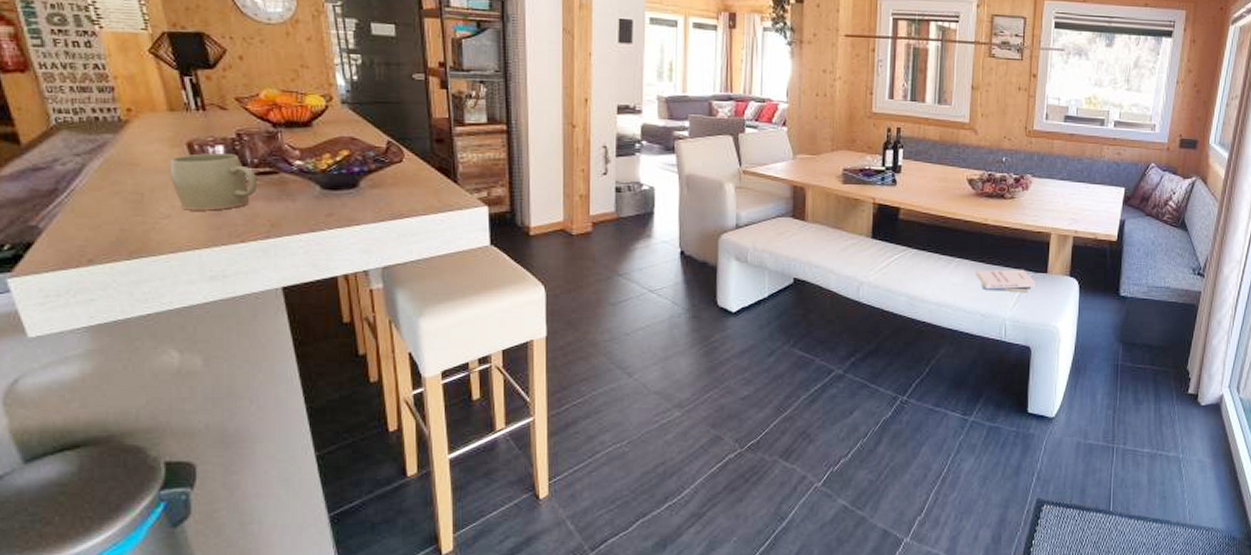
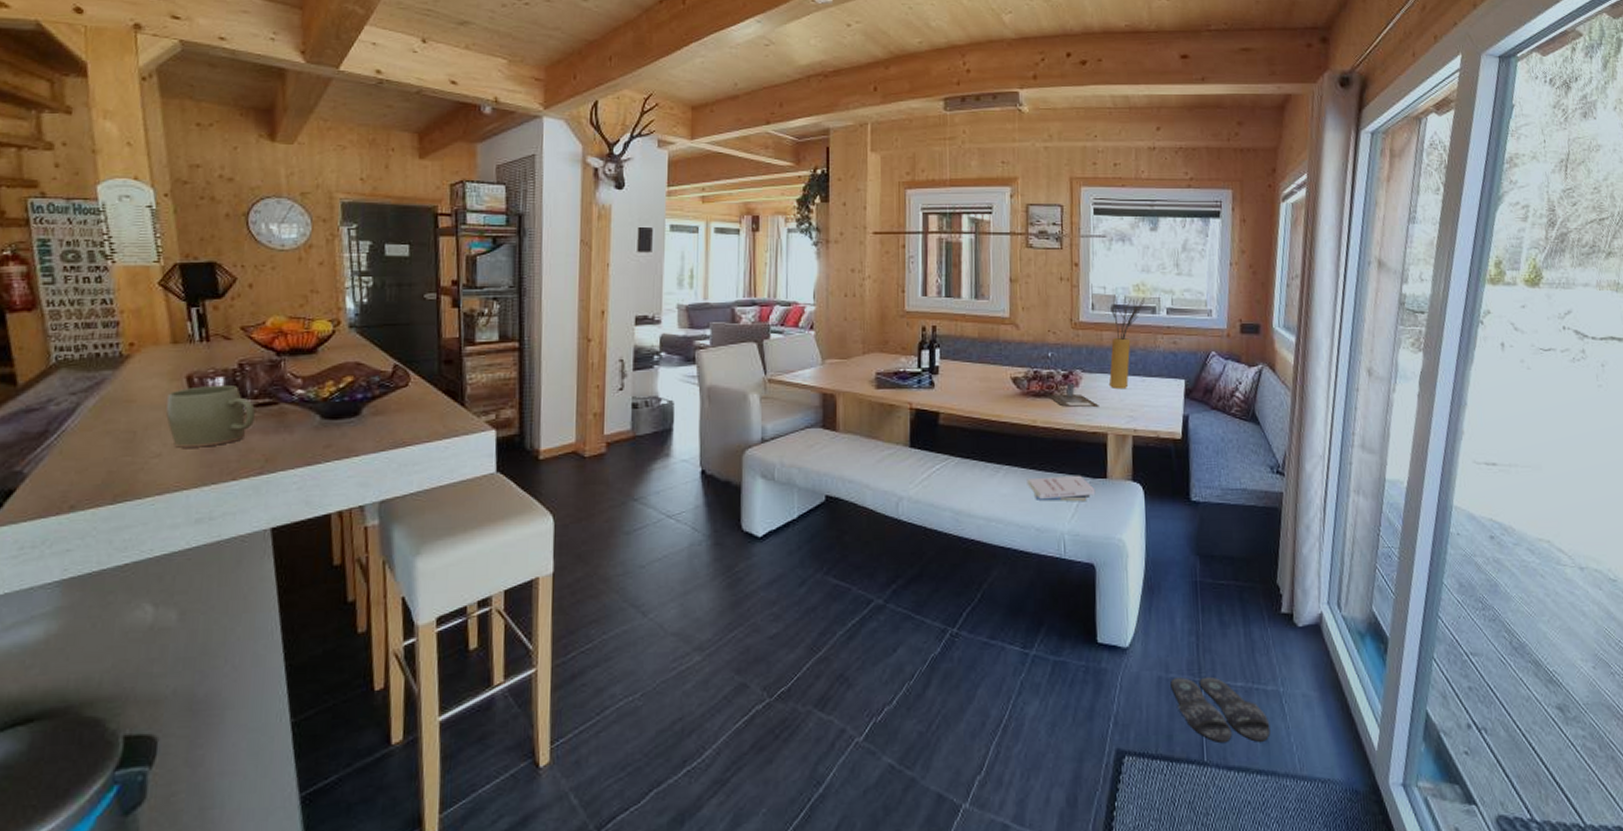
place setting: none [998,186,1045,209] -> present [1046,383,1099,407]
vase: none [1056,107,1096,194] -> present [1109,296,1146,390]
slippers: none [1087,443,1168,497] -> present [1170,676,1271,742]

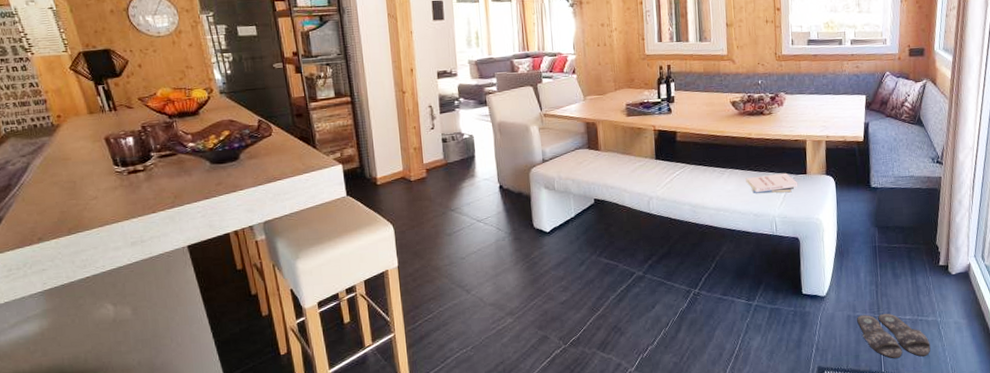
mug: present [166,386,255,448] -> none [93,143,161,192]
place setting: present [1046,383,1099,407] -> none [758,103,799,122]
vase: present [1109,296,1146,390] -> none [805,32,834,106]

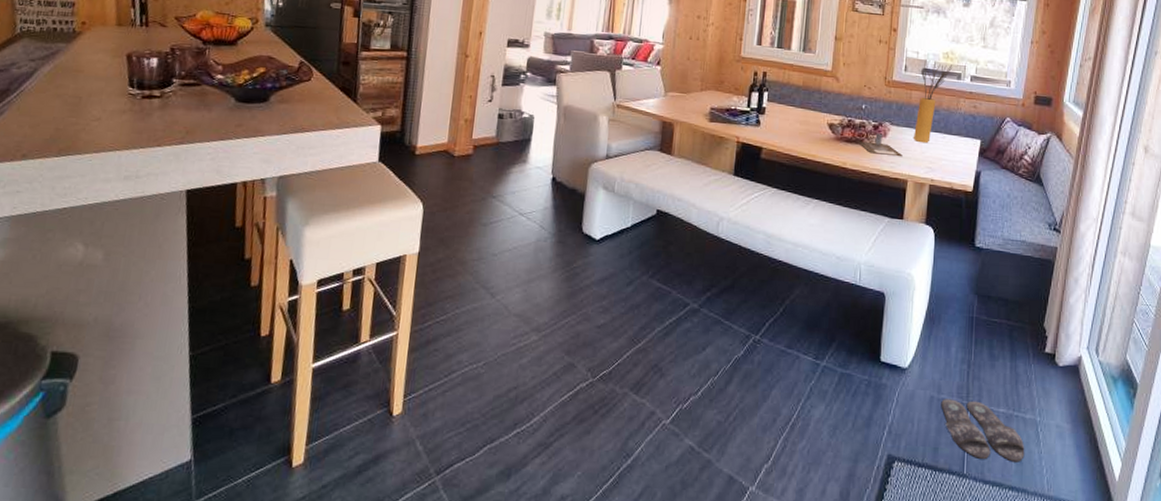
books: present [746,172,798,194] -> none [832,212,892,238]
place setting: none [758,103,799,122] -> present [857,133,903,156]
vase: none [805,32,834,106] -> present [914,61,953,144]

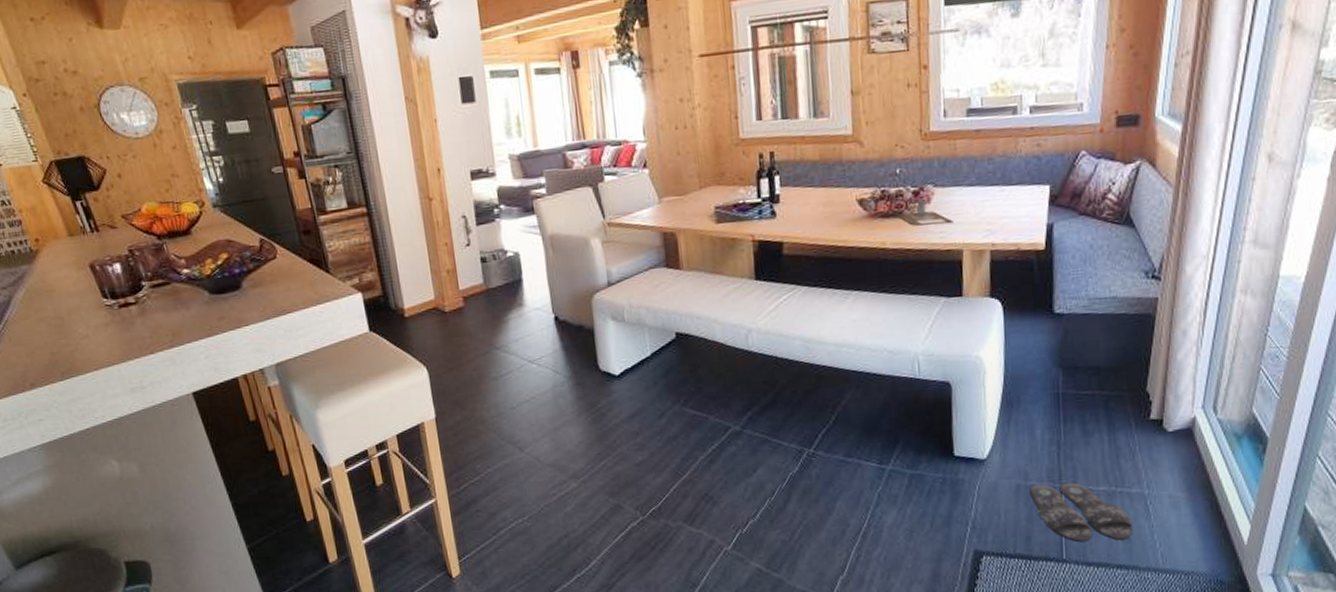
vase: present [914,61,953,144] -> none [963,97,1006,203]

